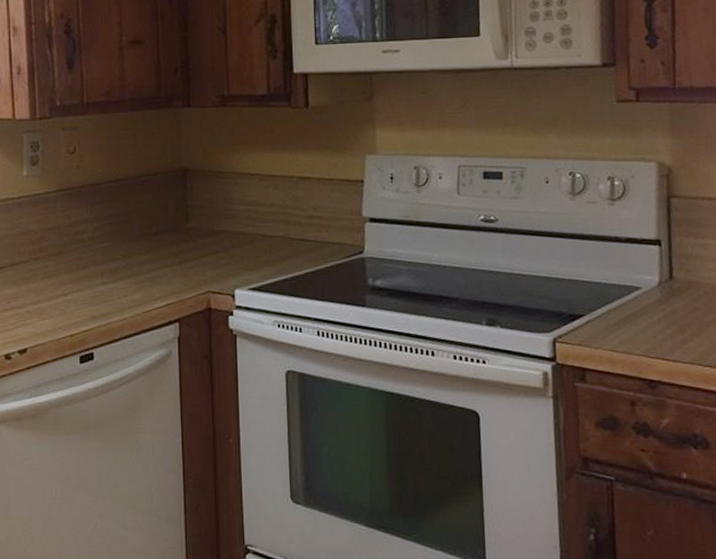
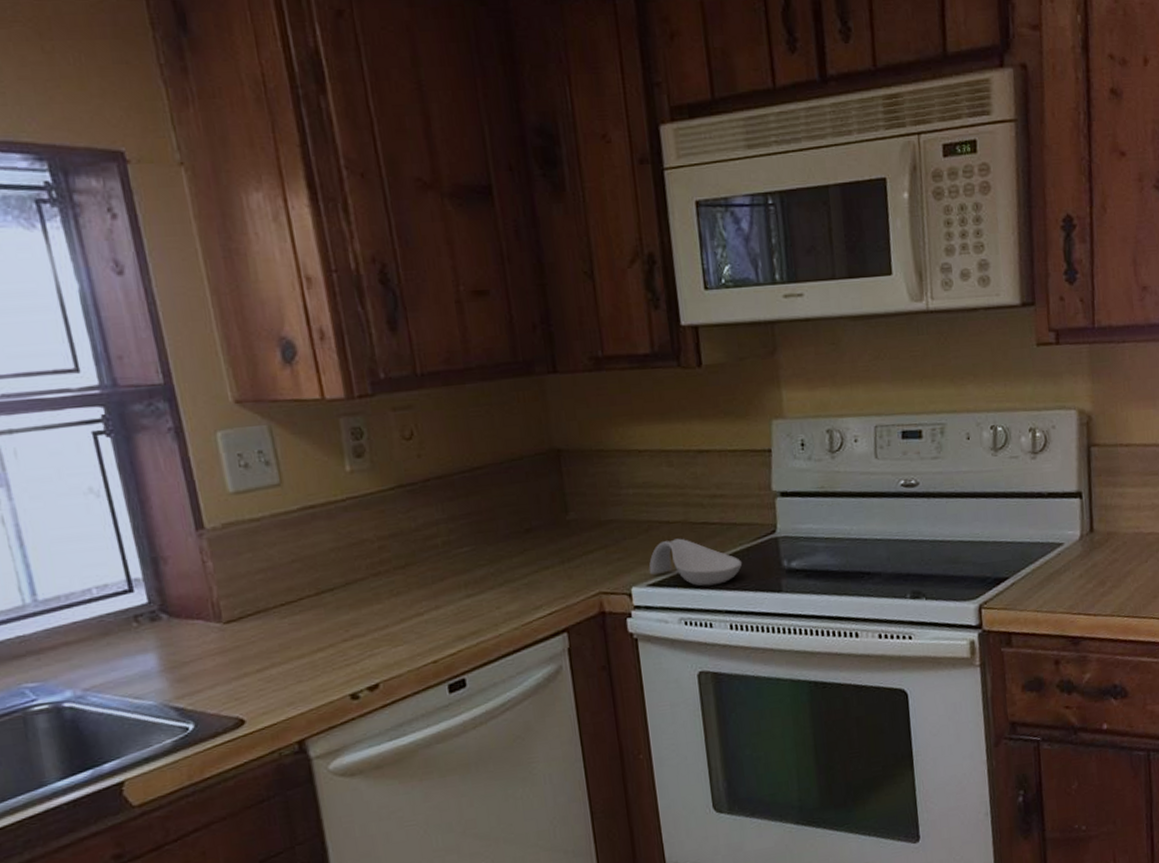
spoon rest: none [251,251,332,295] -> present [649,538,743,587]

